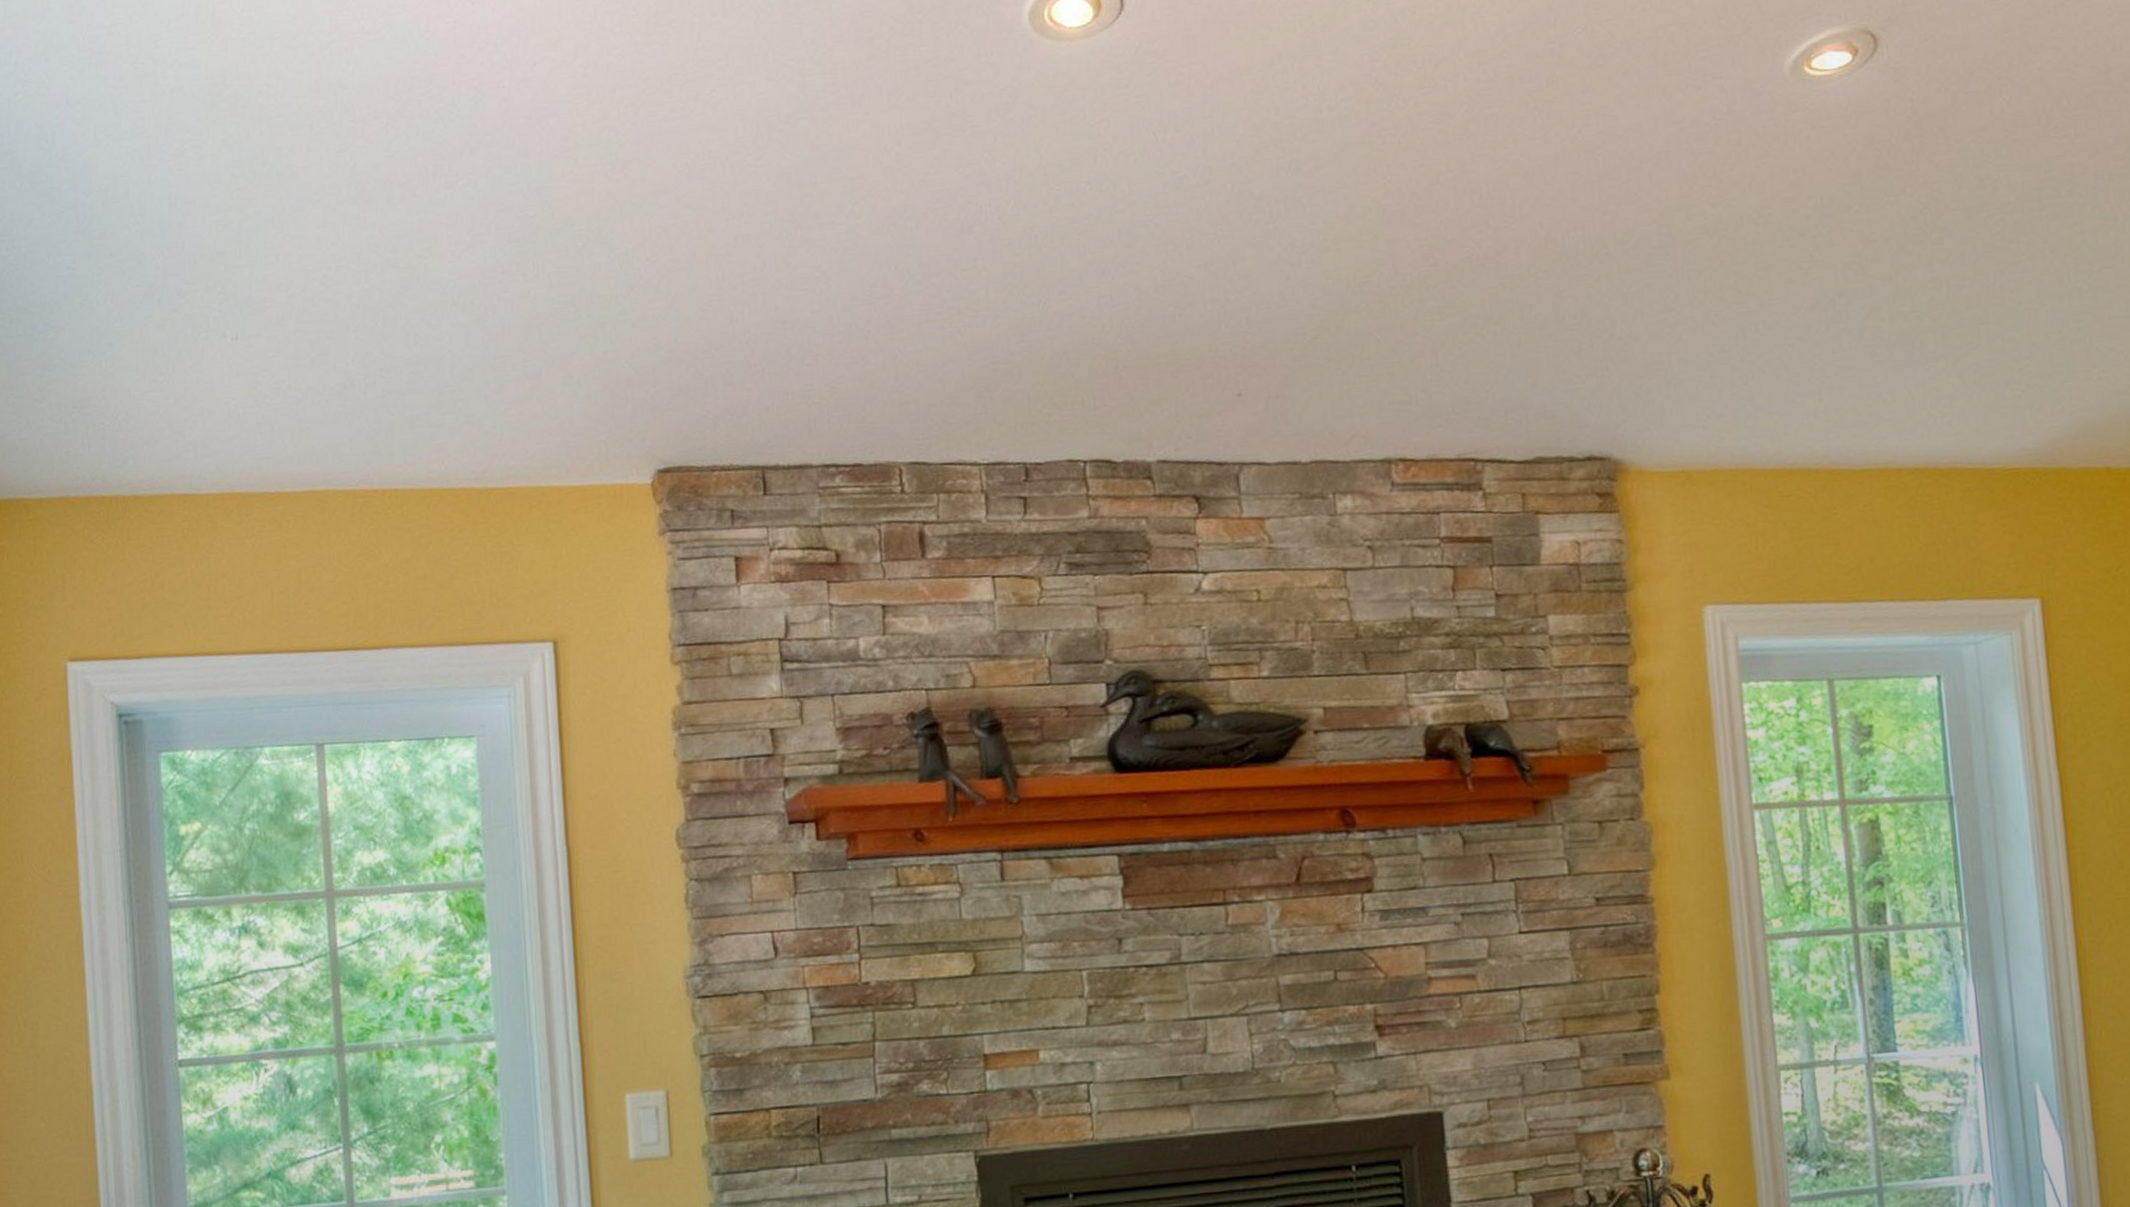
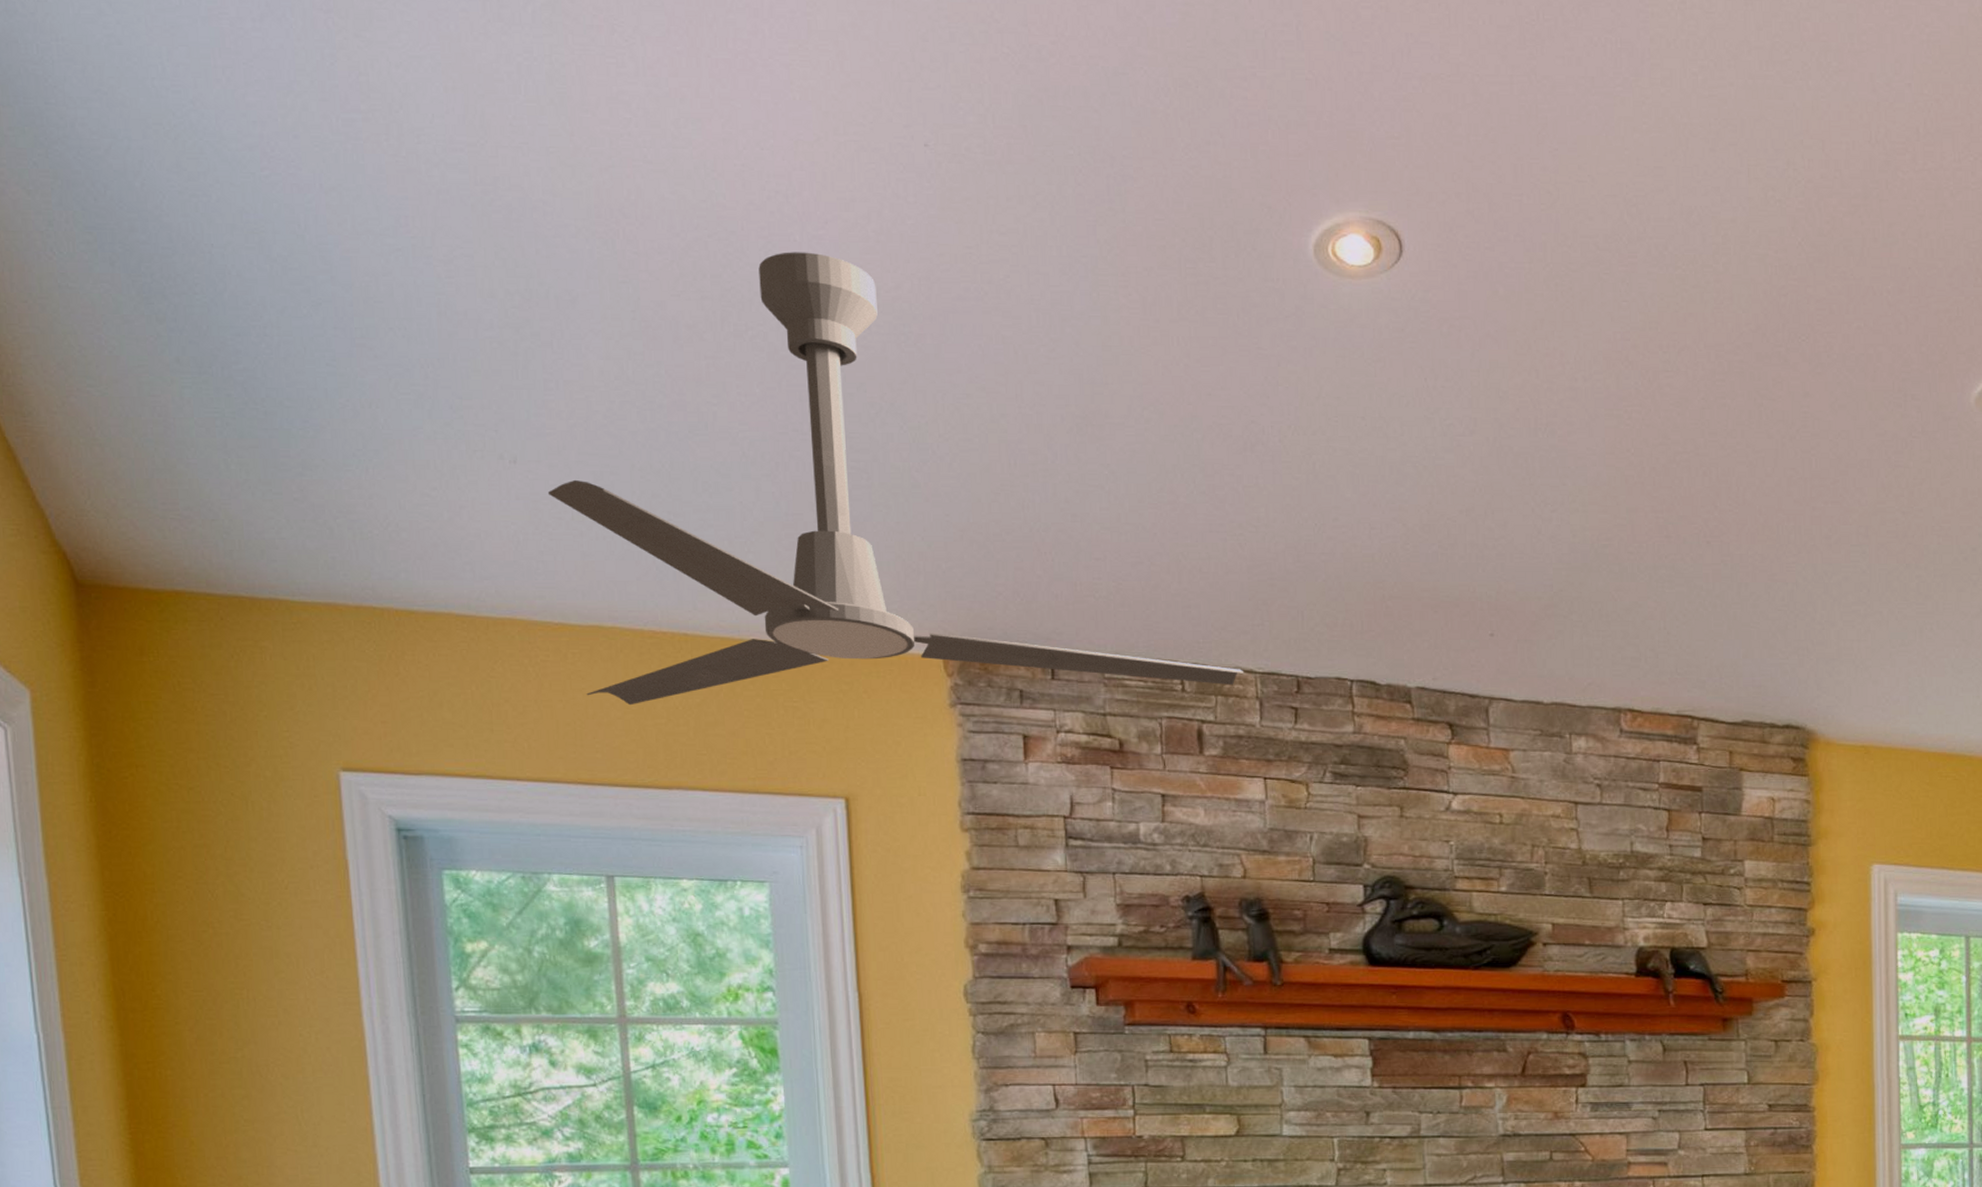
ceiling fan: none [266,96,968,568] -> present [547,252,1245,706]

